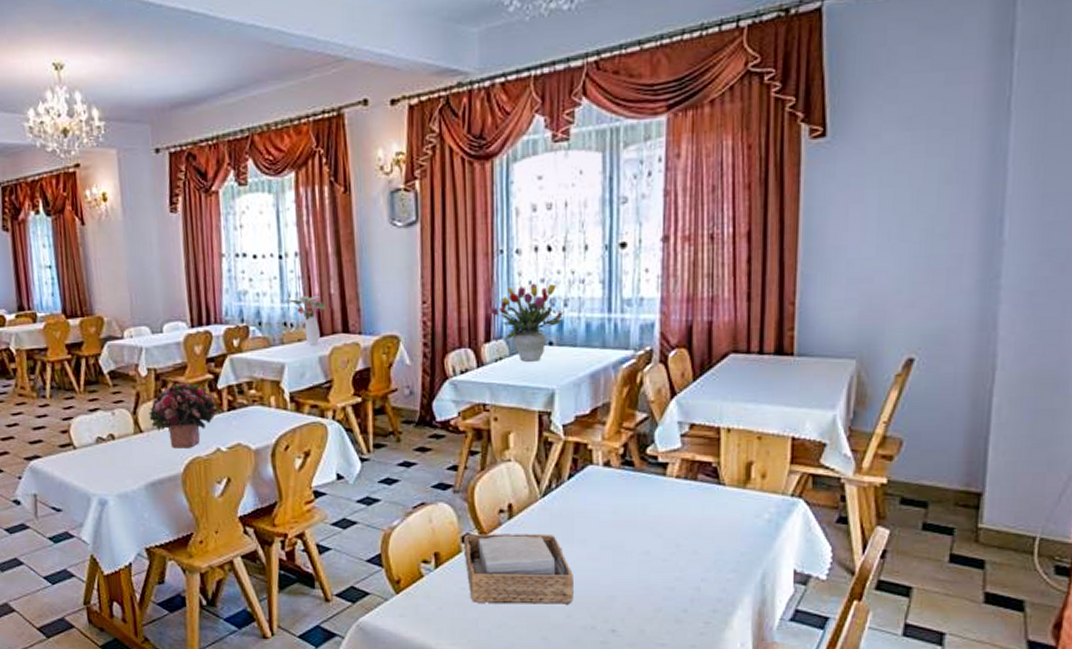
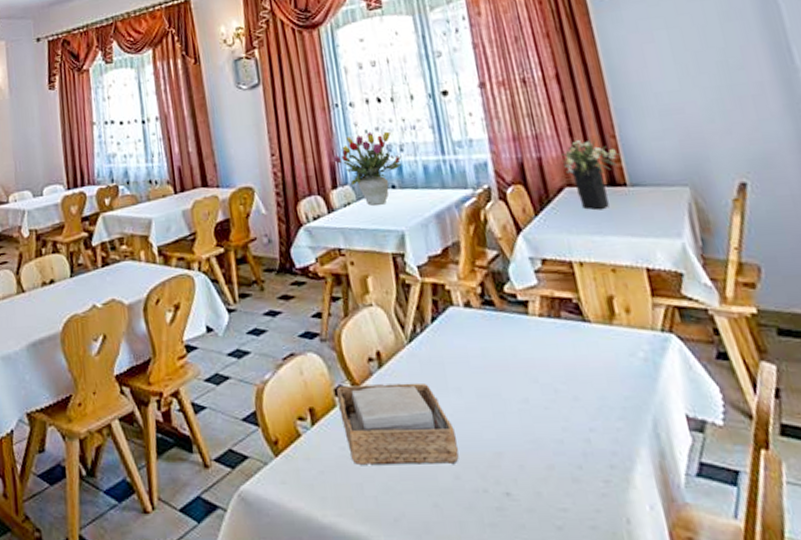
bouquet: present [149,381,220,449] -> none [30,240,95,307]
flower arrangement: present [283,295,326,347] -> none [148,154,186,202]
flower arrangement: none [733,301,797,379] -> present [561,136,622,210]

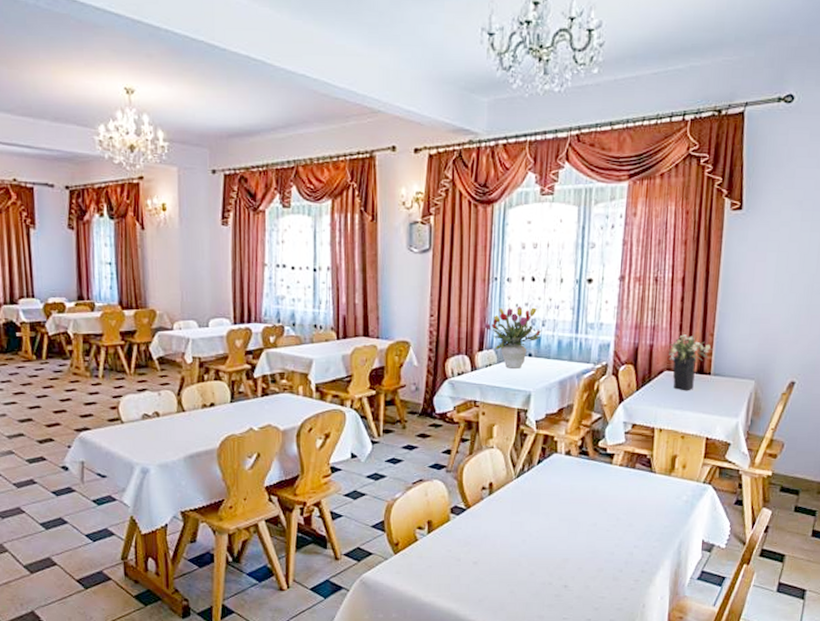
napkin holder: present [336,382,459,465] -> none [452,506,537,565]

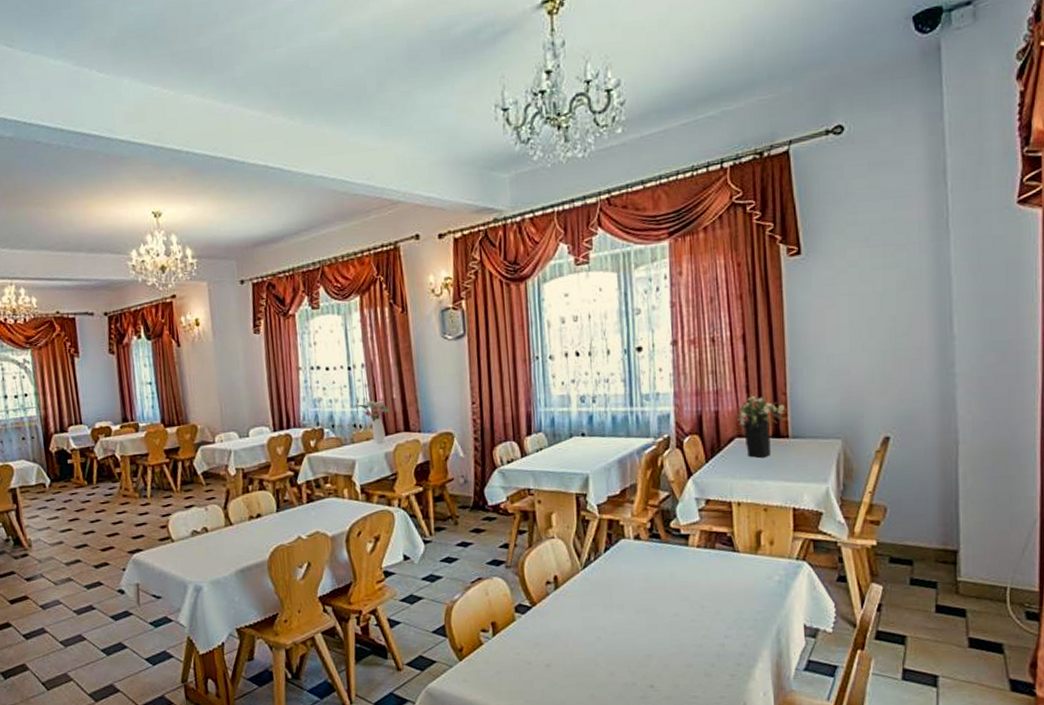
flower arrangement: none [315,303,351,346] -> present [353,400,390,444]
flower arrangement: present [484,306,542,370] -> none [530,383,593,452]

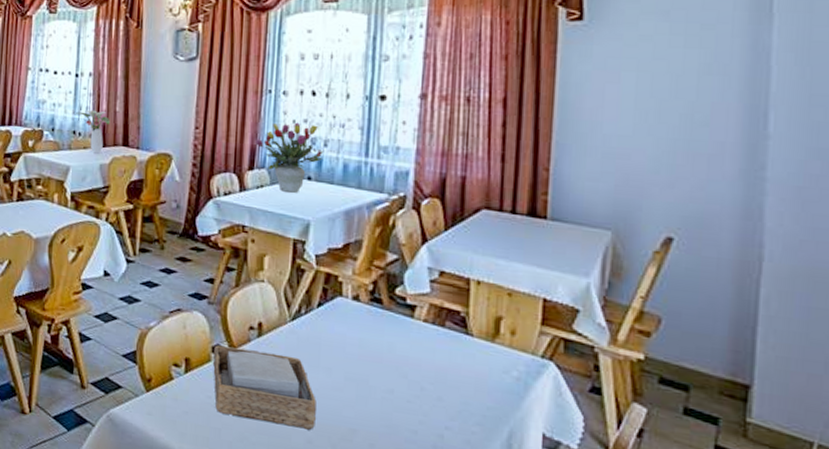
napkin holder: none [517,601,615,666] -> present [213,345,316,430]
flower arrangement: none [530,383,593,452] -> present [256,122,324,194]
flower arrangement: present [736,393,789,459] -> none [486,165,550,237]

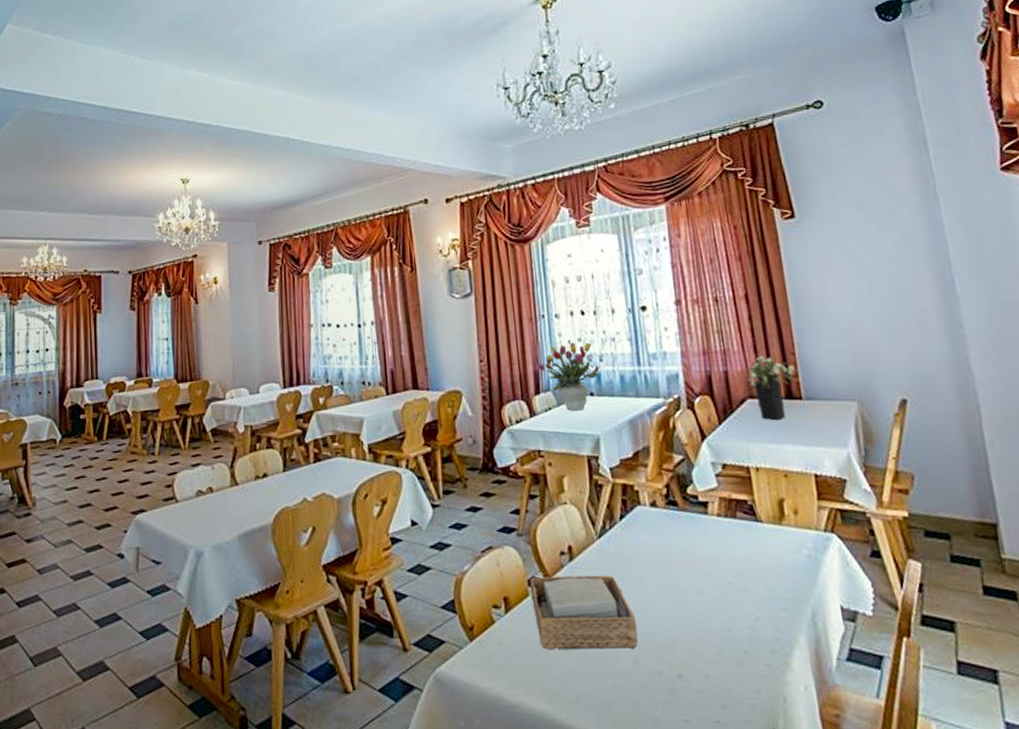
flower arrangement: present [75,110,111,155] -> none [362,357,398,402]
flower arrangement: none [486,165,550,237] -> present [746,353,800,421]

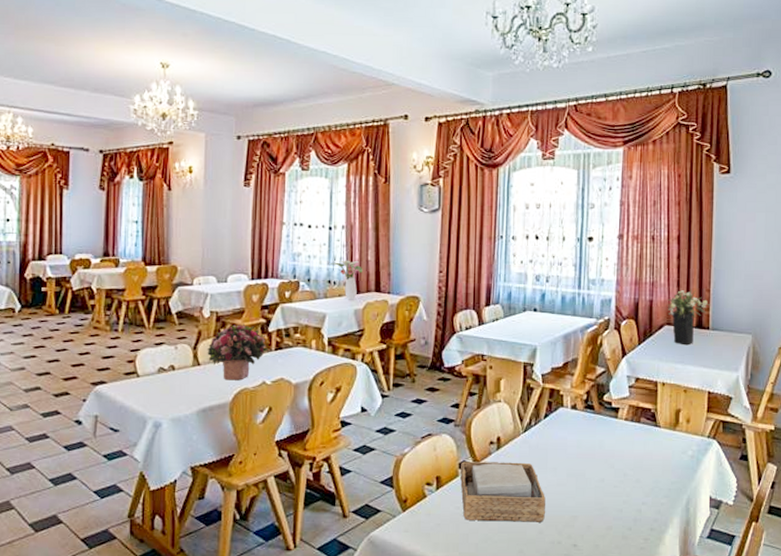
bouquet: none [244,436,307,500] -> present [207,323,269,381]
flower arrangement: none [362,357,398,402] -> present [329,260,363,301]
flower arrangement: present [537,342,601,412] -> none [491,263,546,324]

